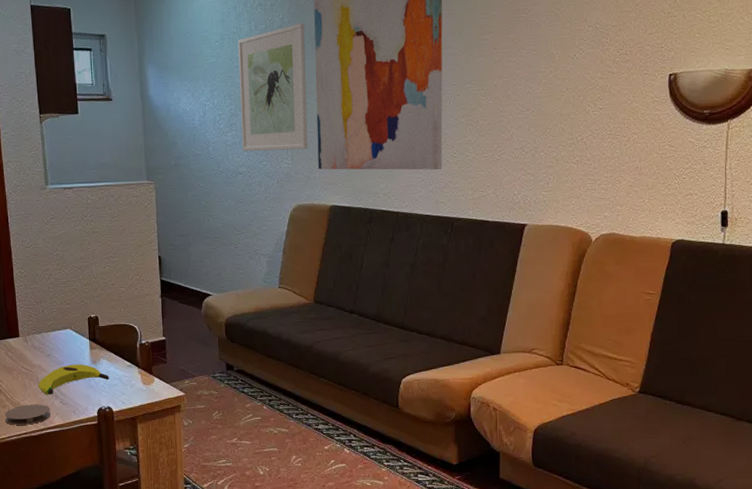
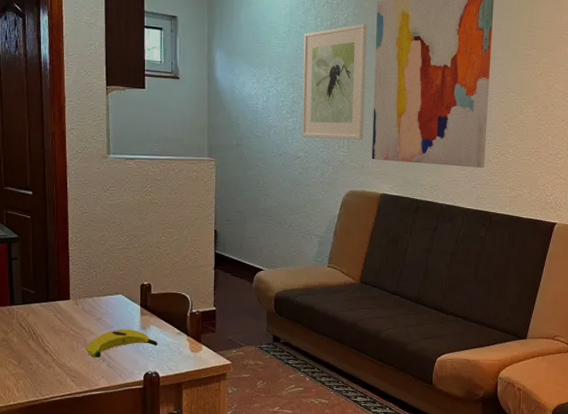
coaster: present [4,404,51,425] -> none [49,366,97,386]

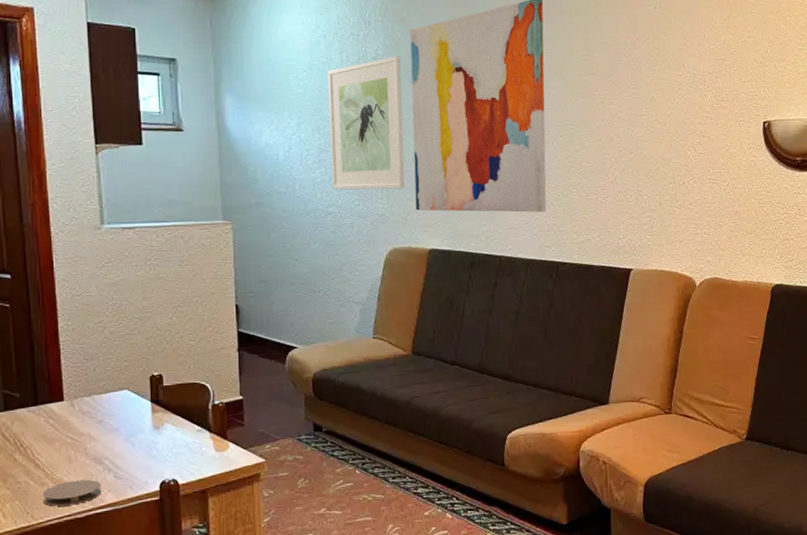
coaster: none [49,366,97,386] -> present [42,479,102,507]
banana: present [85,329,158,358] -> none [86,430,175,469]

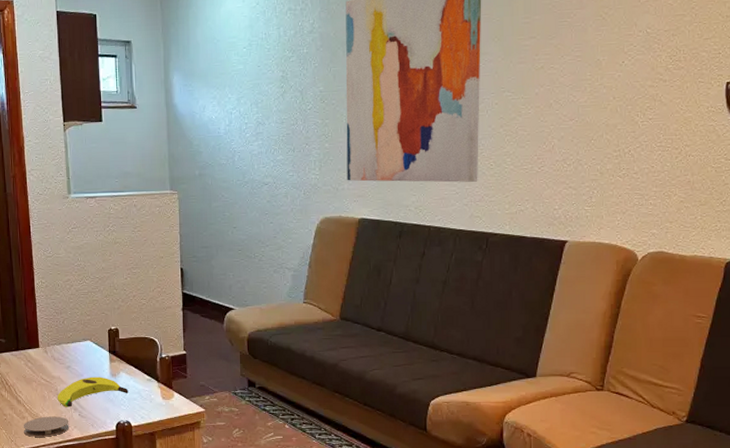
banana: none [86,430,175,469] -> present [57,377,129,408]
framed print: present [327,56,405,190] -> none [266,28,337,161]

